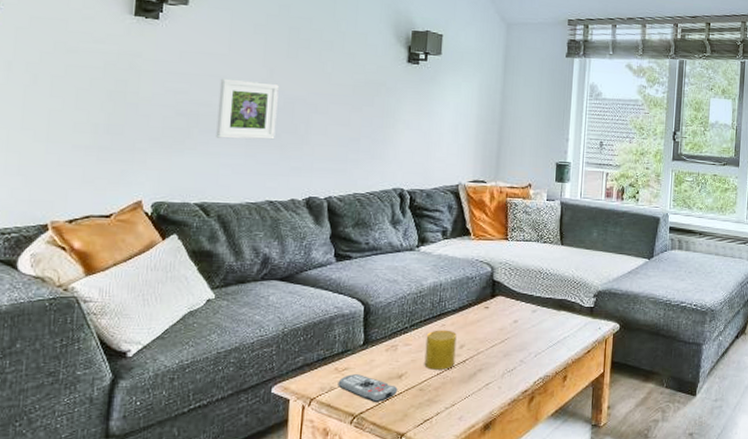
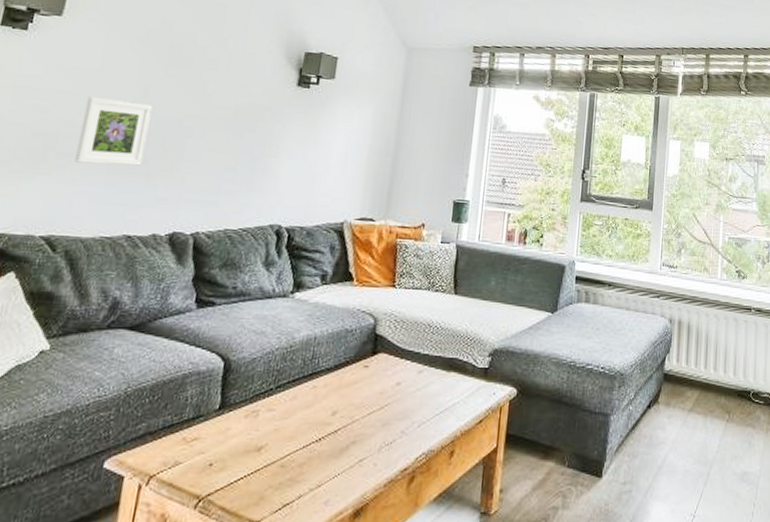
remote control: present [338,374,398,402] -> none [184,446,256,481]
cup: present [424,330,457,370] -> none [288,392,330,442]

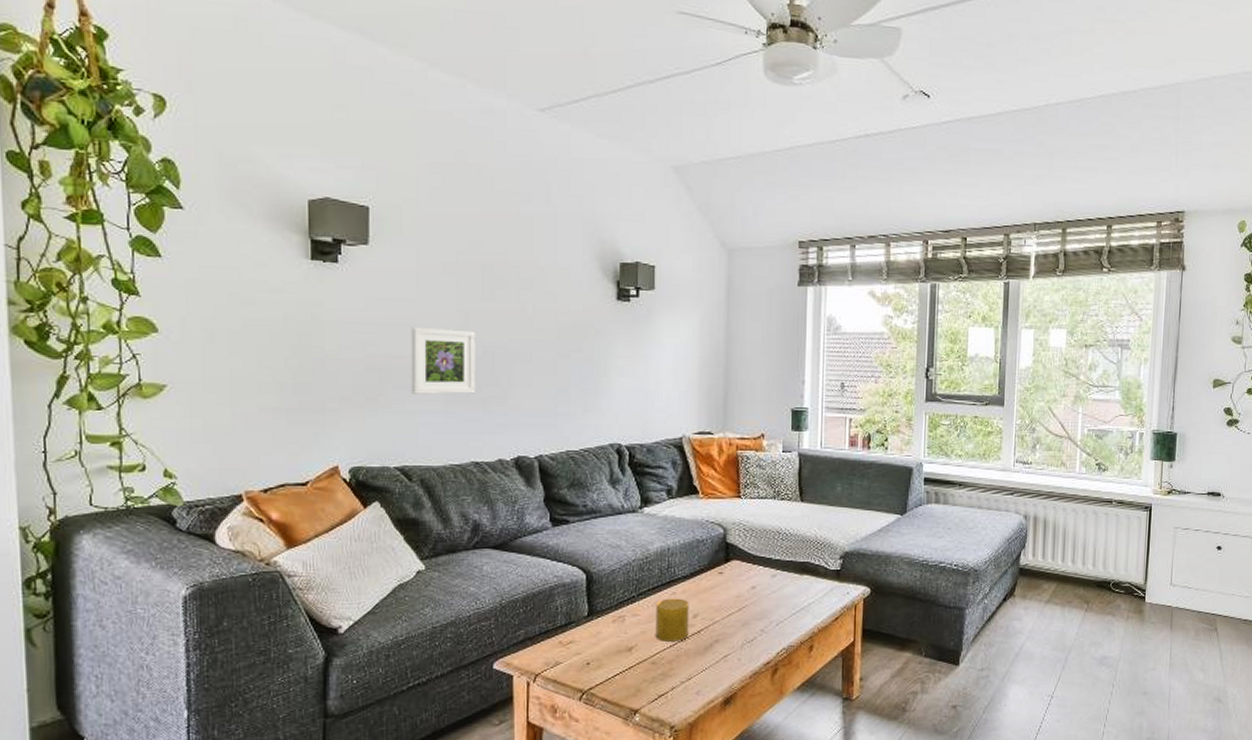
cup: none [288,392,330,442] -> present [655,598,689,642]

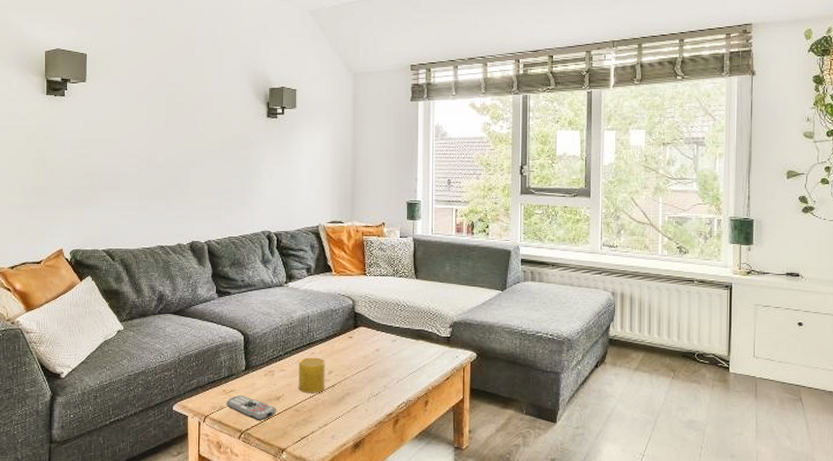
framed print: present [411,327,476,395] -> none [115,142,161,194]
remote control: none [563,648,629,677] -> present [226,396,277,420]

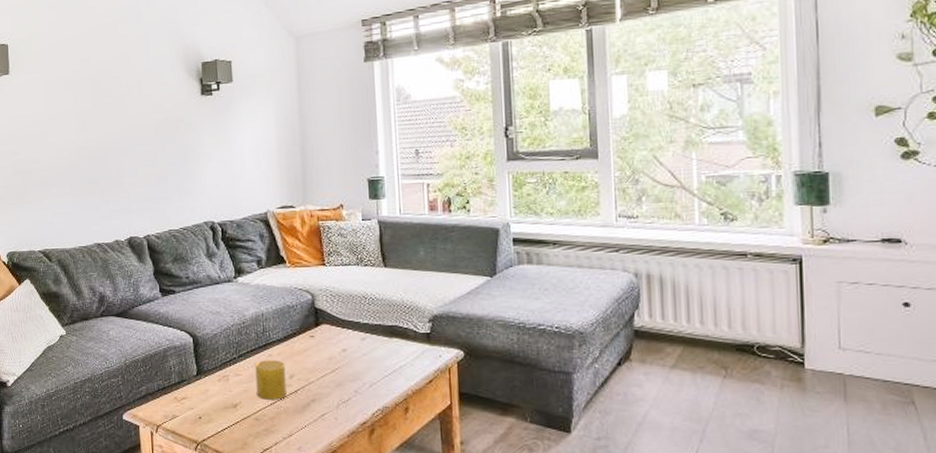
remote control: present [226,396,277,420] -> none [179,403,235,430]

